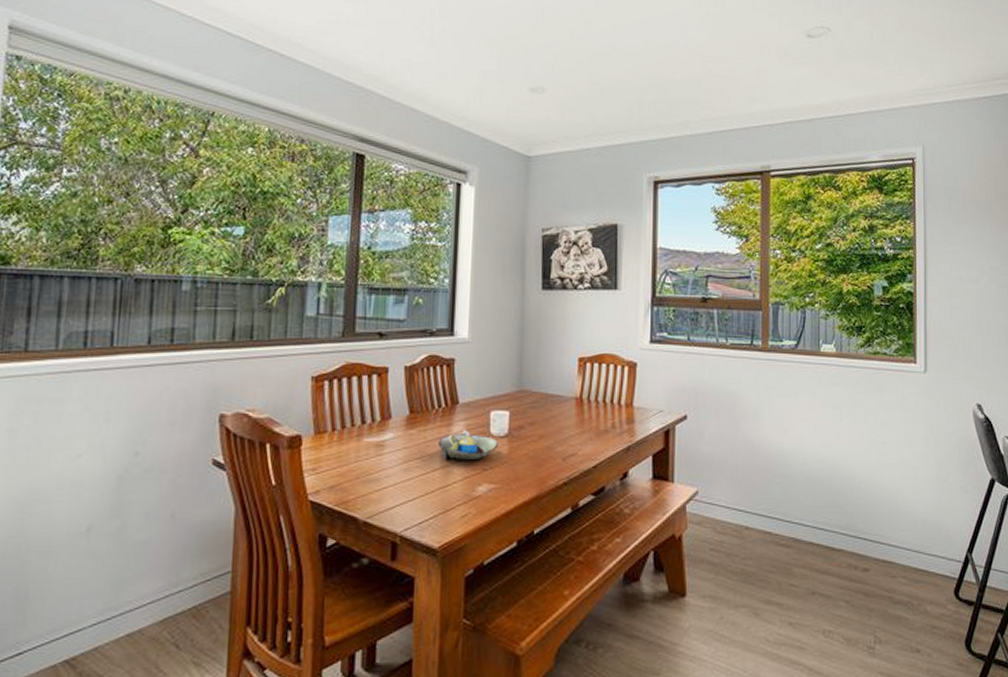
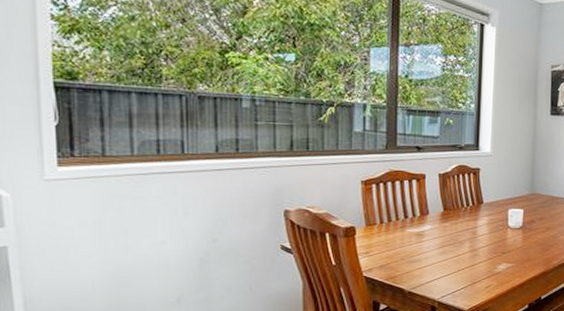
decorative bowl: present [437,429,499,461] -> none [466,223,515,246]

